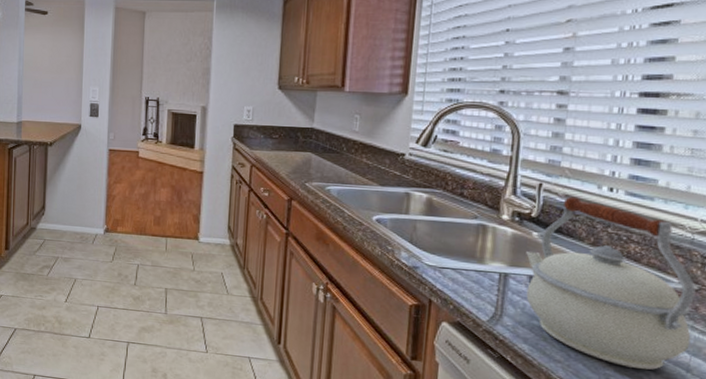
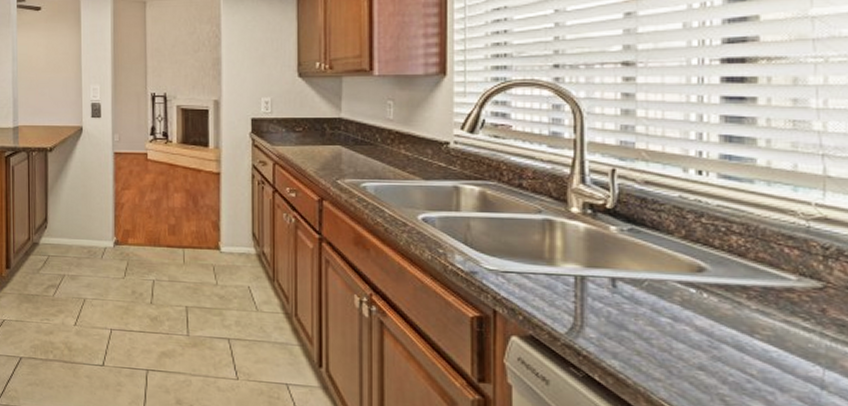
kettle: present [526,196,696,370] -> none [604,182,821,388]

